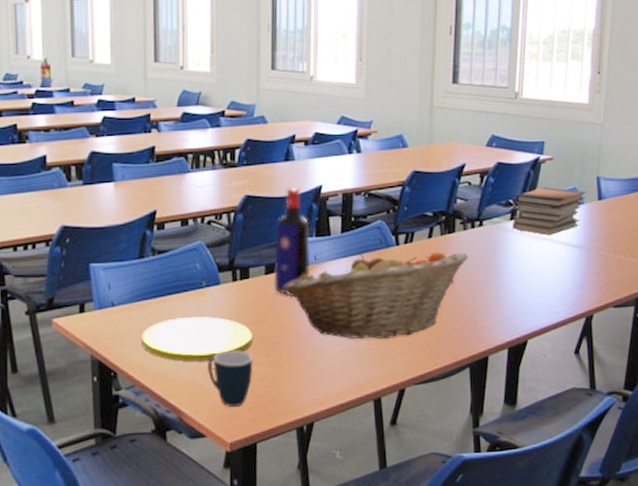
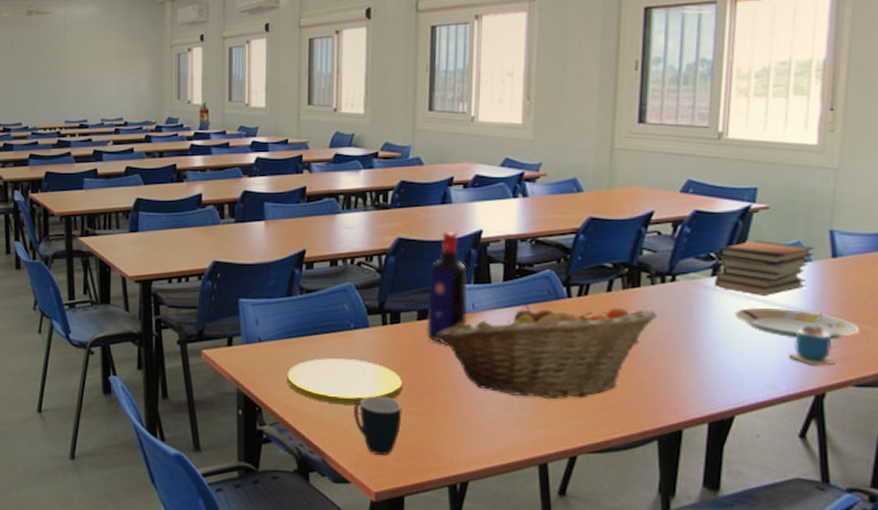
plate: none [528,245,617,270] -> present [735,308,860,340]
cup: none [567,247,599,292] -> present [788,312,834,366]

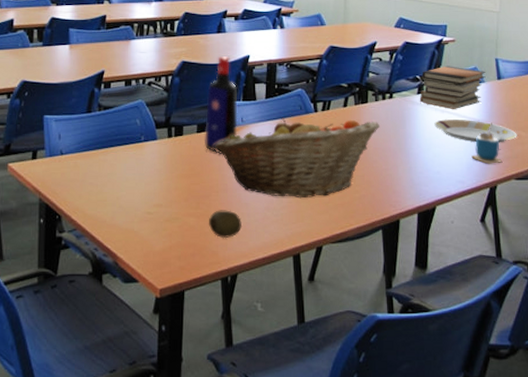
plate: present [287,358,402,404] -> none [85,168,184,209]
mug: present [353,396,402,455] -> none [142,201,184,254]
fruit: none [433,408,473,442] -> present [209,210,241,239]

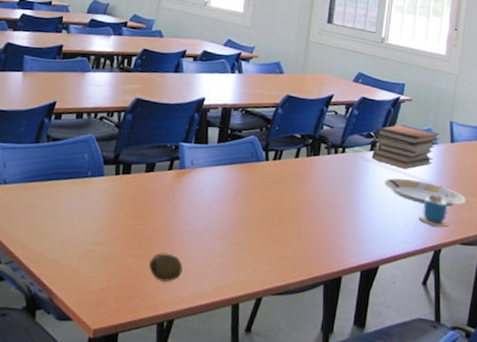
liquor bottle: present [205,55,238,154] -> none [152,95,191,196]
fruit basket: present [214,117,381,199] -> none [161,163,331,248]

